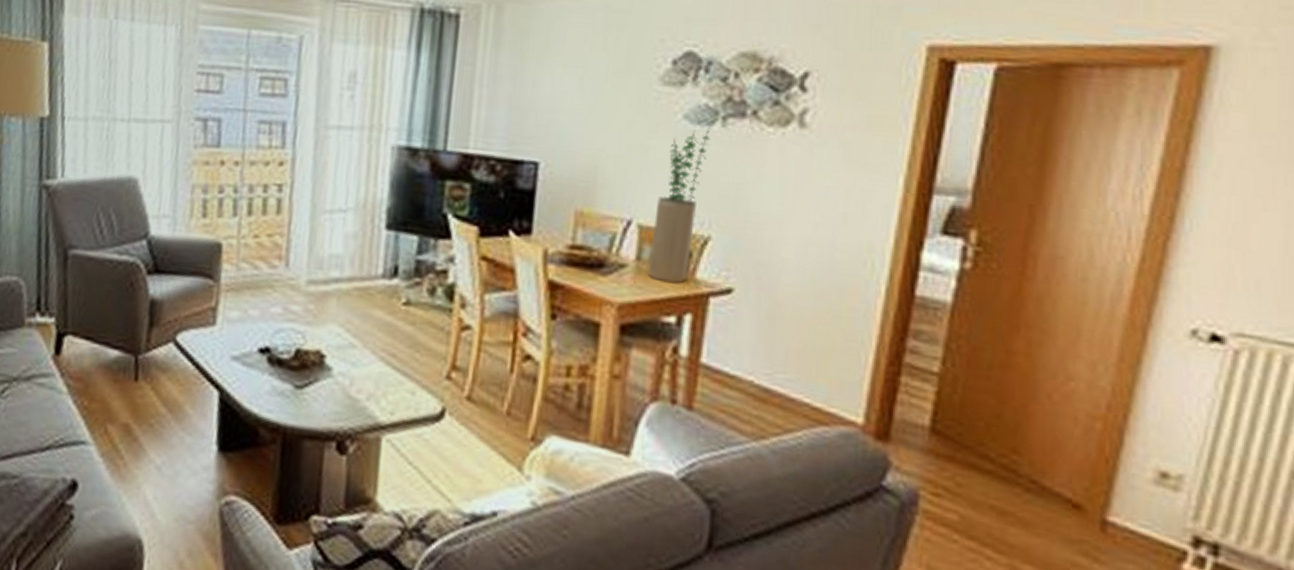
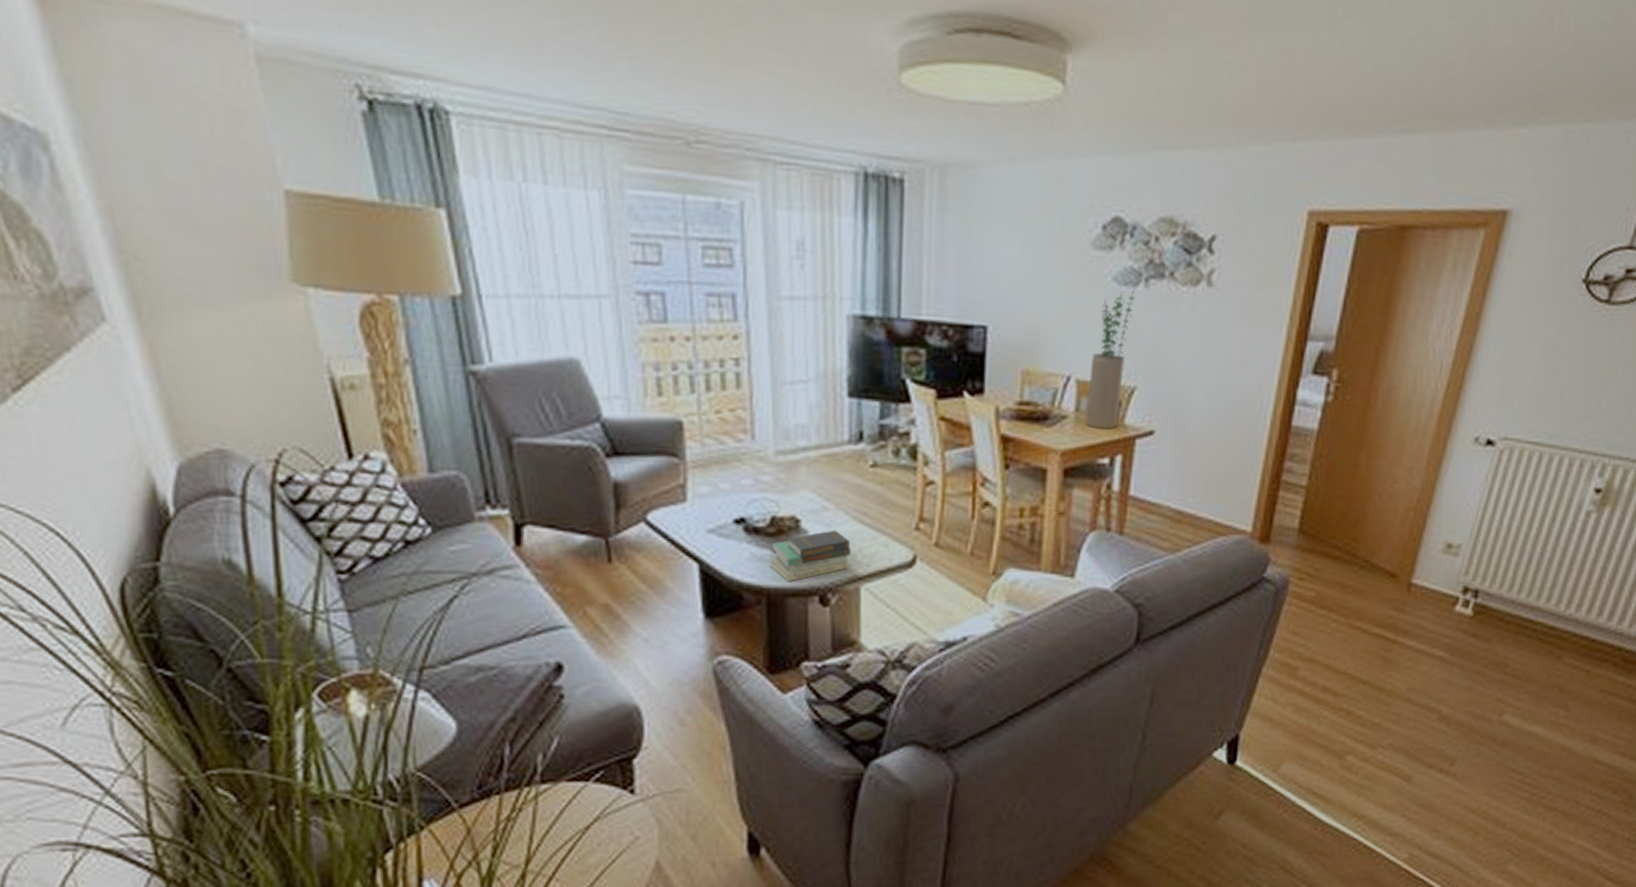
books: none [289,369,376,423] -> present [769,530,851,582]

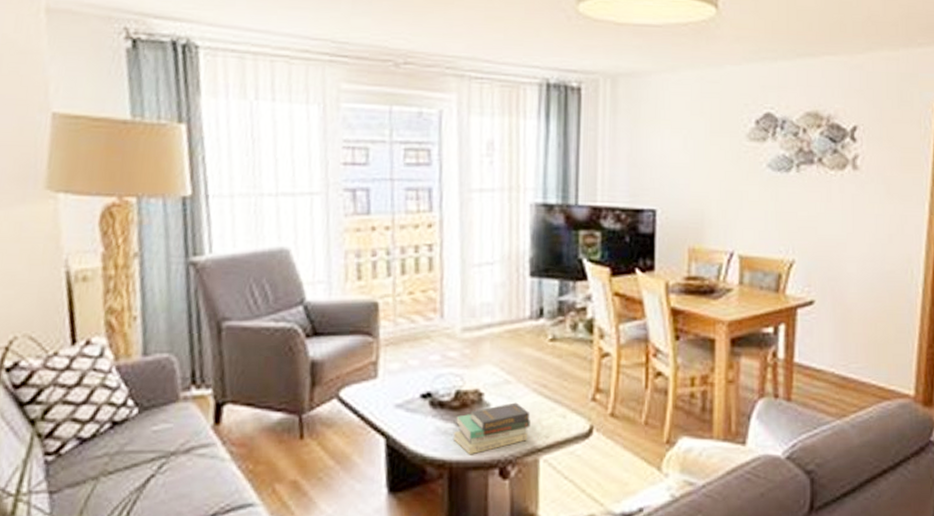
vase: present [1086,288,1136,431] -> none [750,173,789,302]

